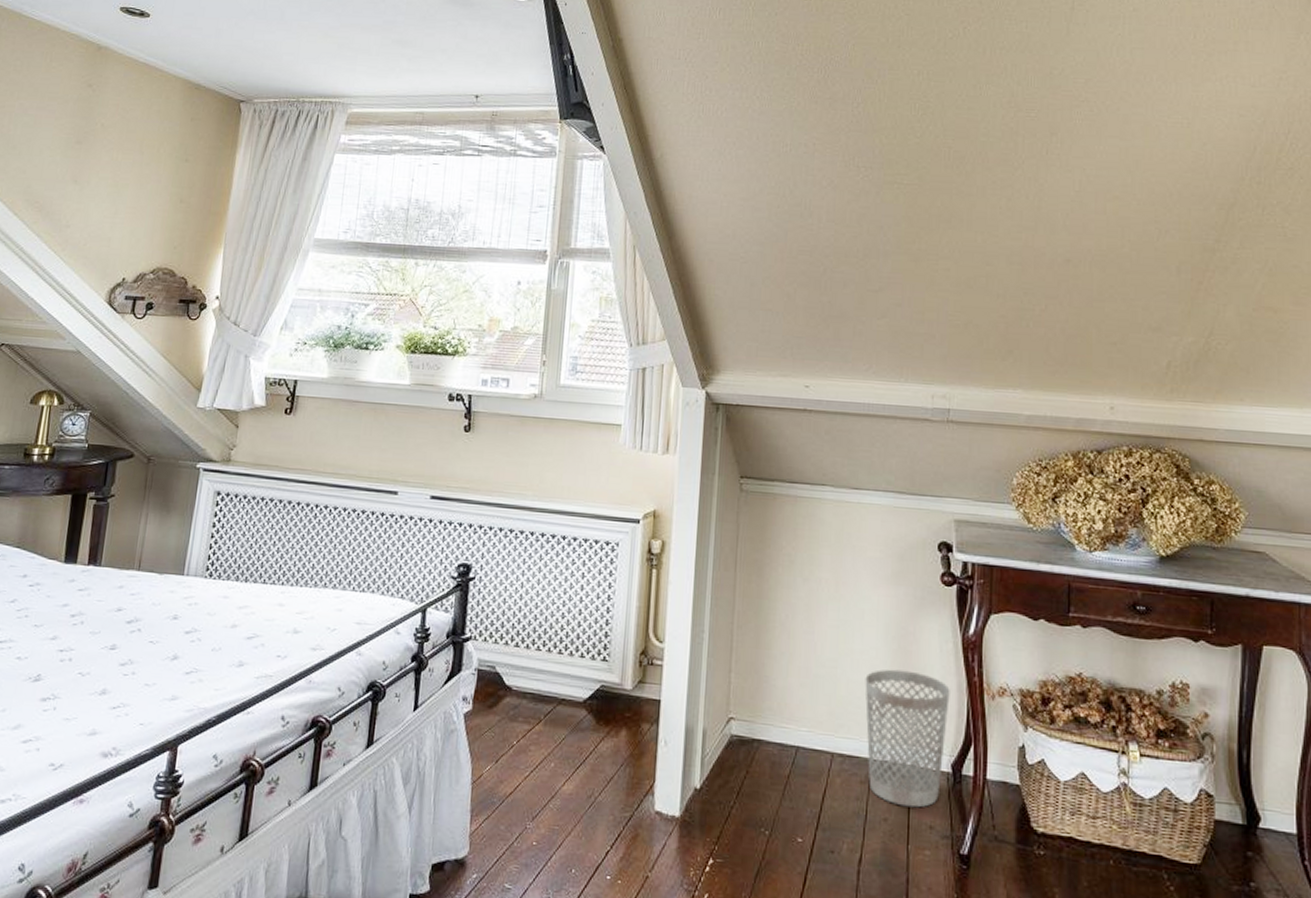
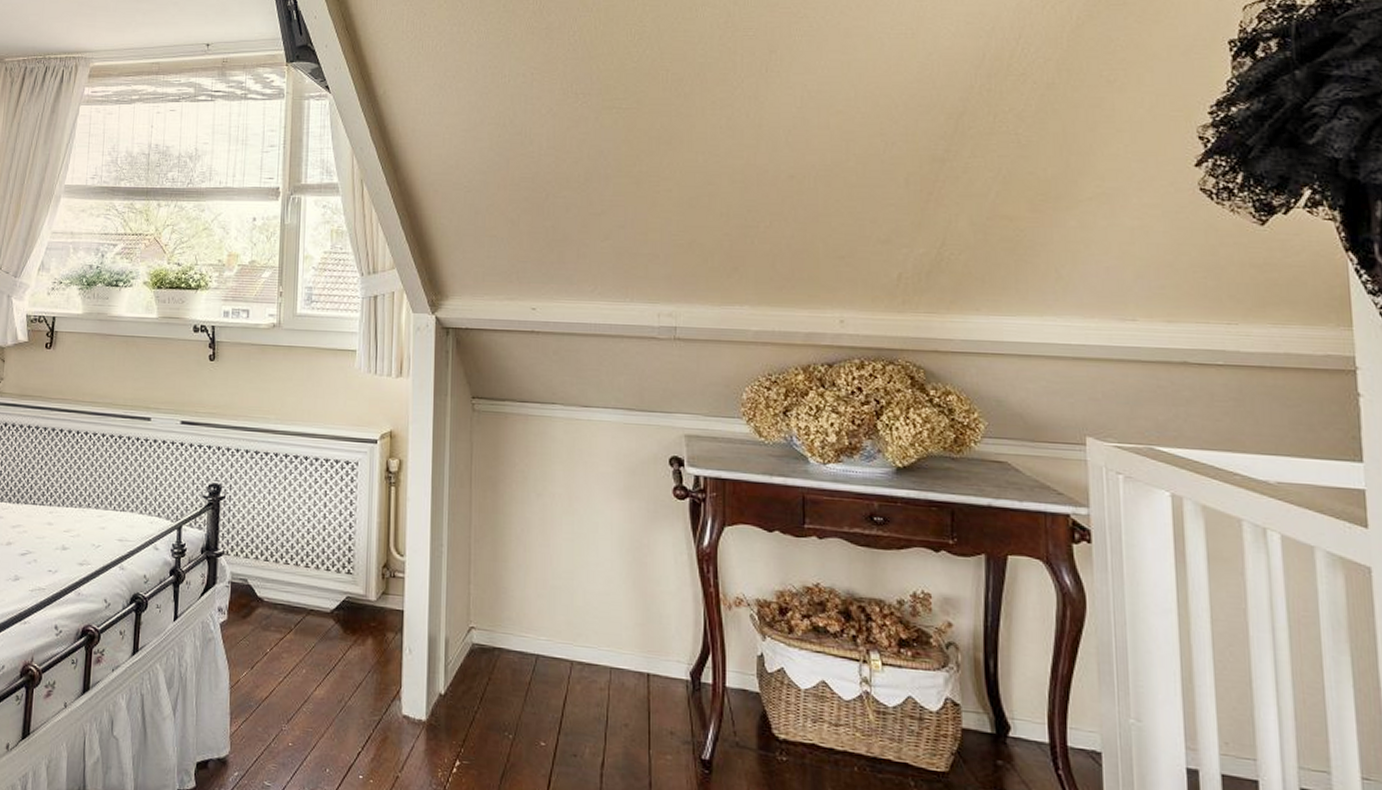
wastebasket: present [865,669,950,808] -> none [601,580,686,714]

